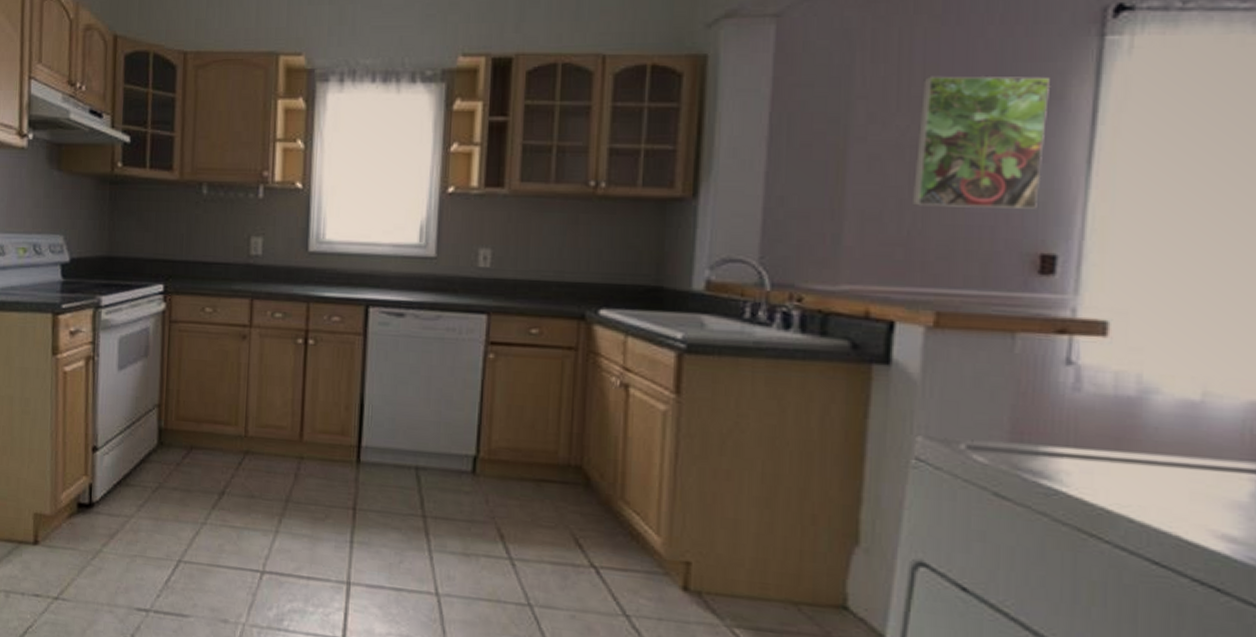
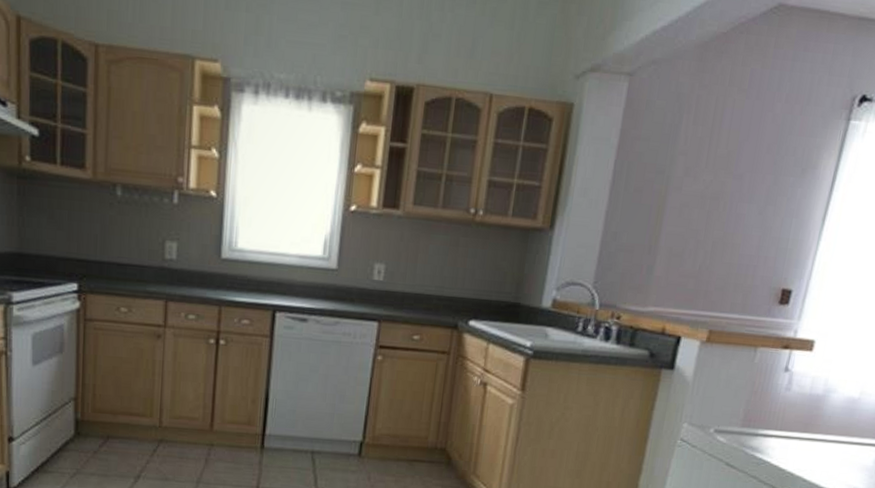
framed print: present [911,75,1051,209] -> none [705,140,810,254]

